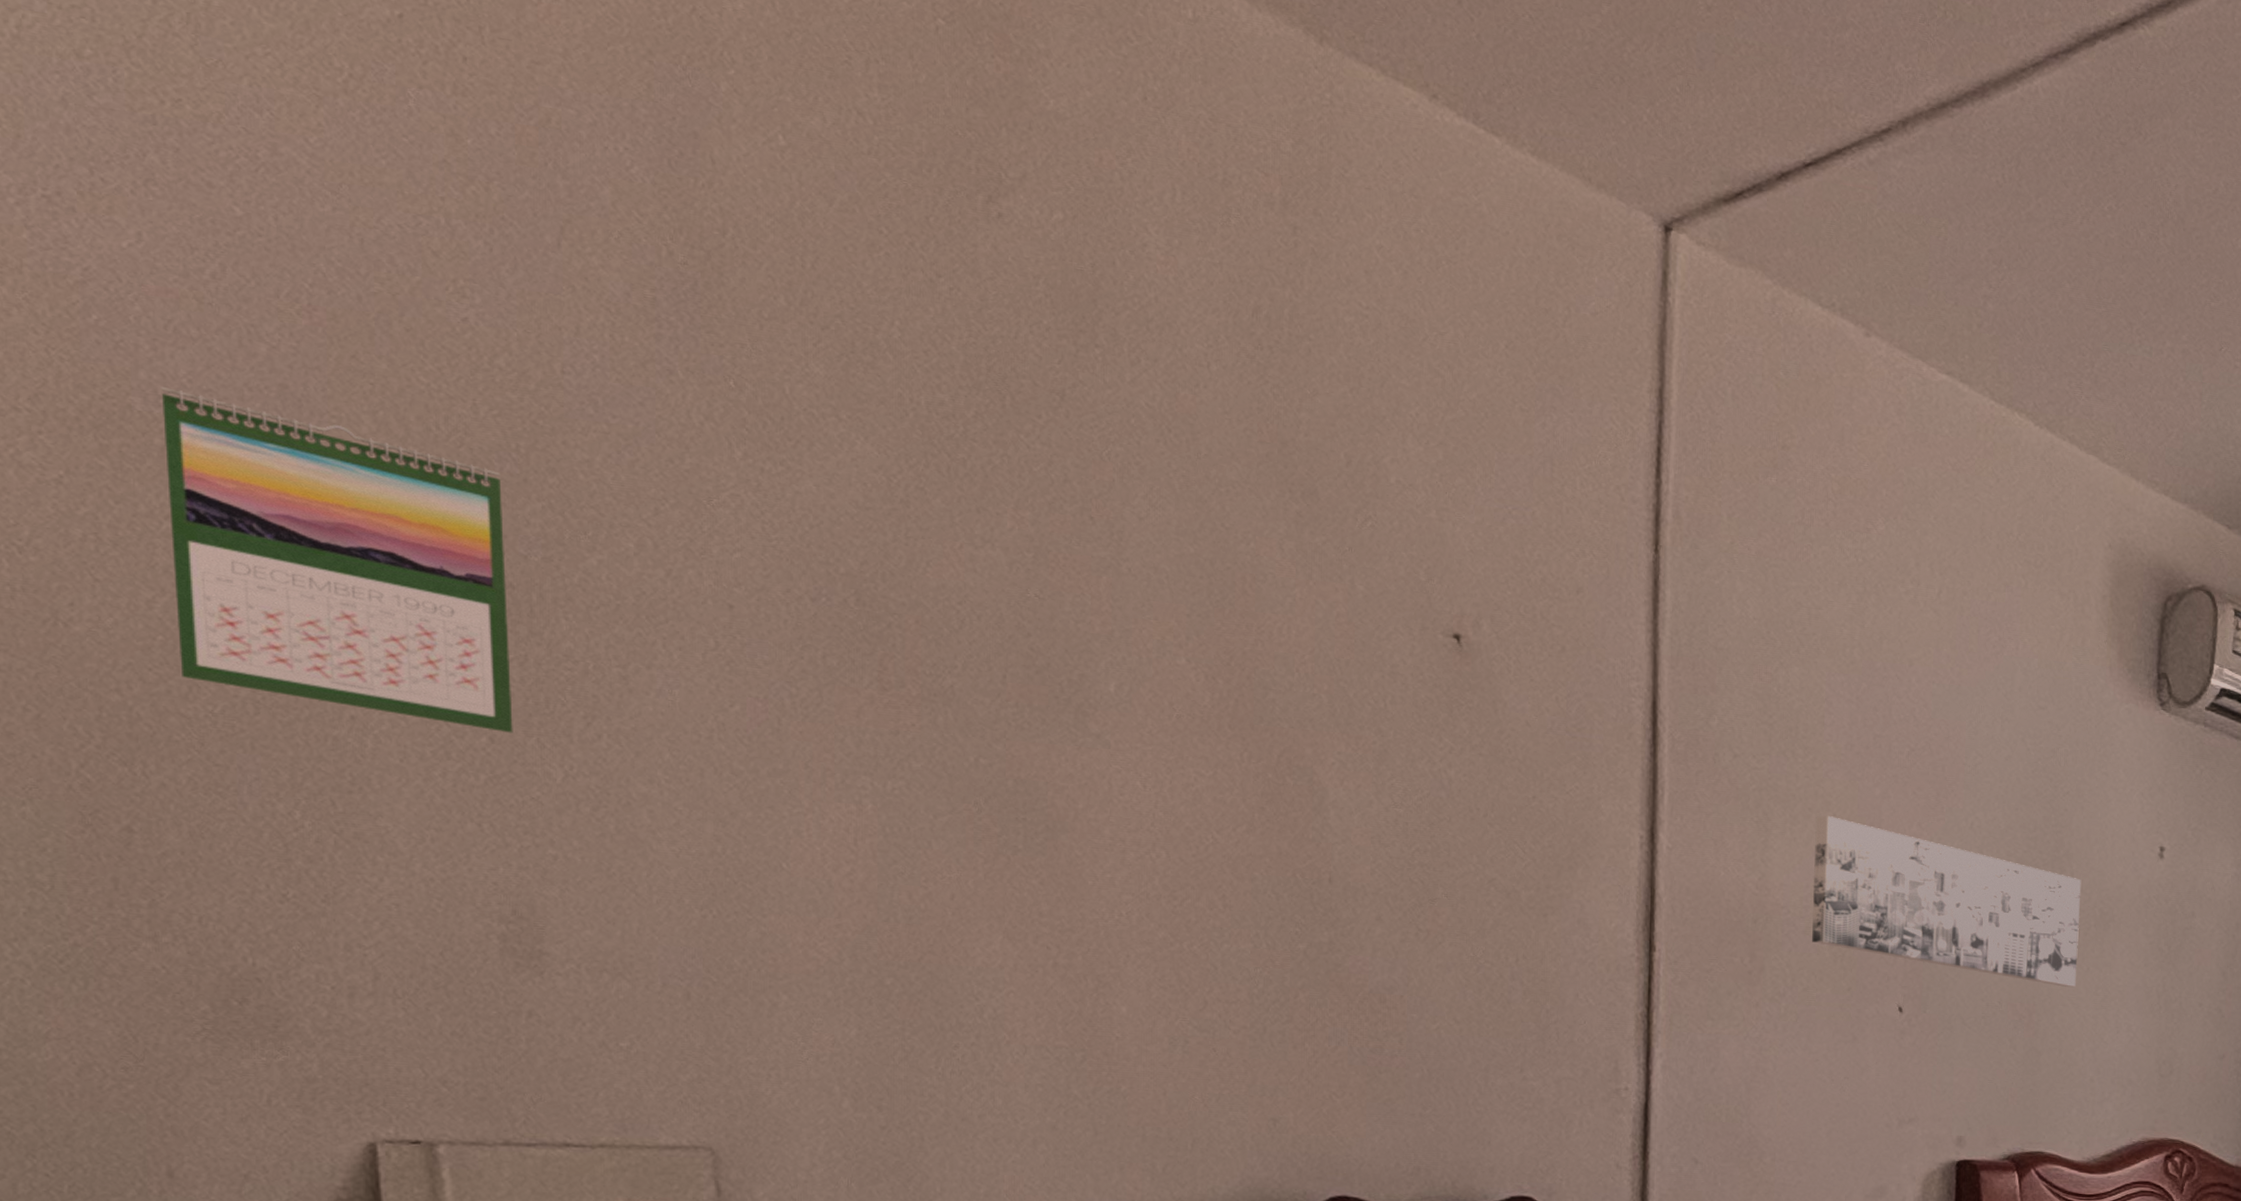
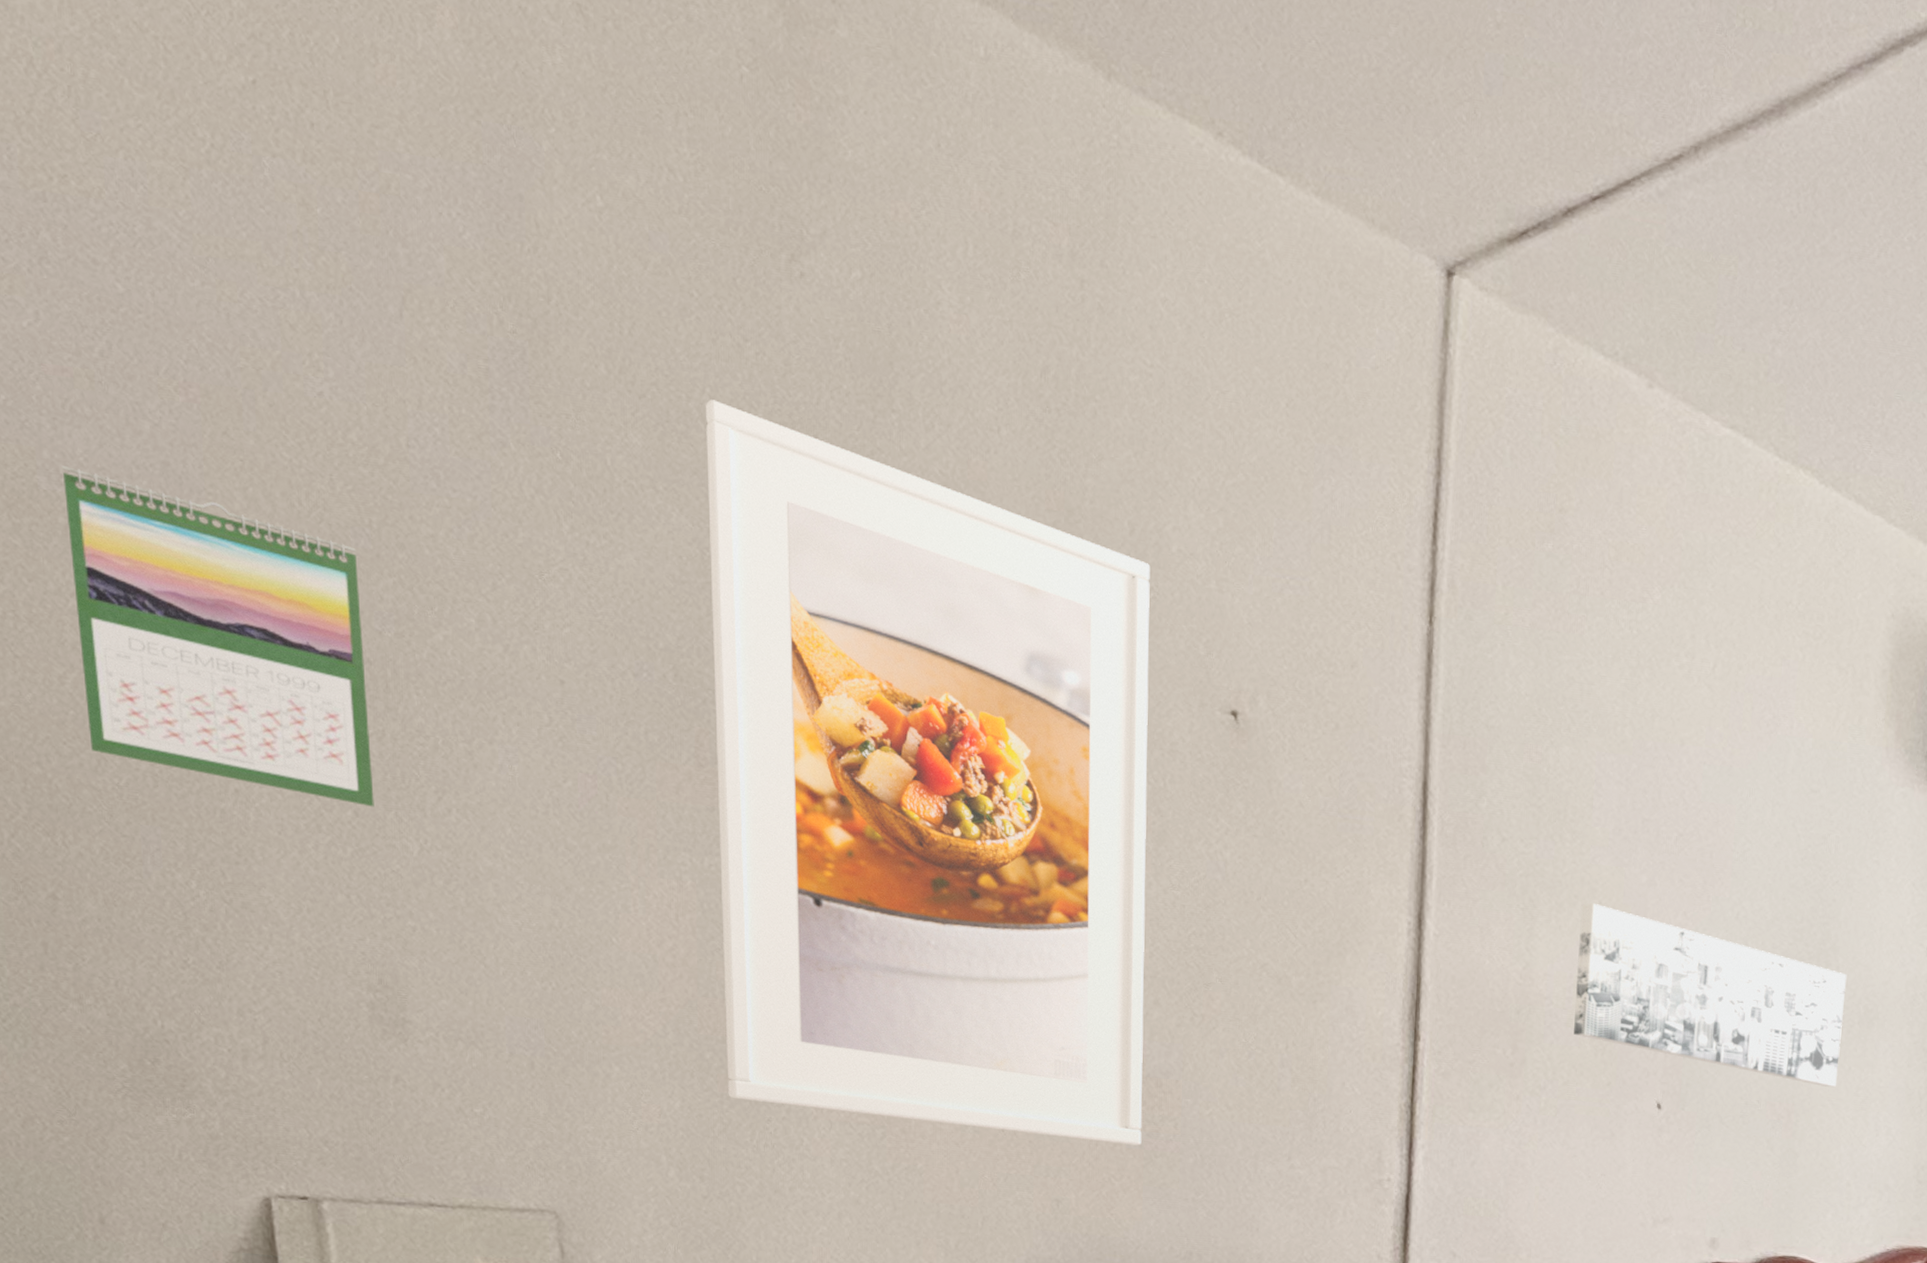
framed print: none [895,332,1368,1062] -> present [706,399,1150,1146]

